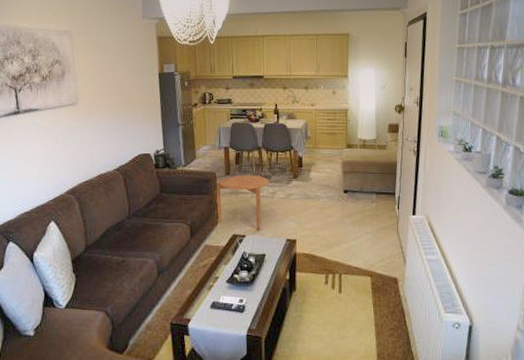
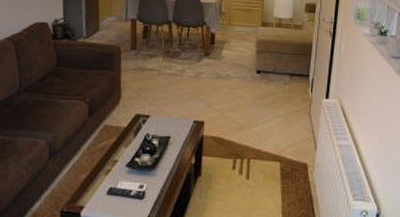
side table: present [214,175,270,231] -> none [117,50,179,111]

